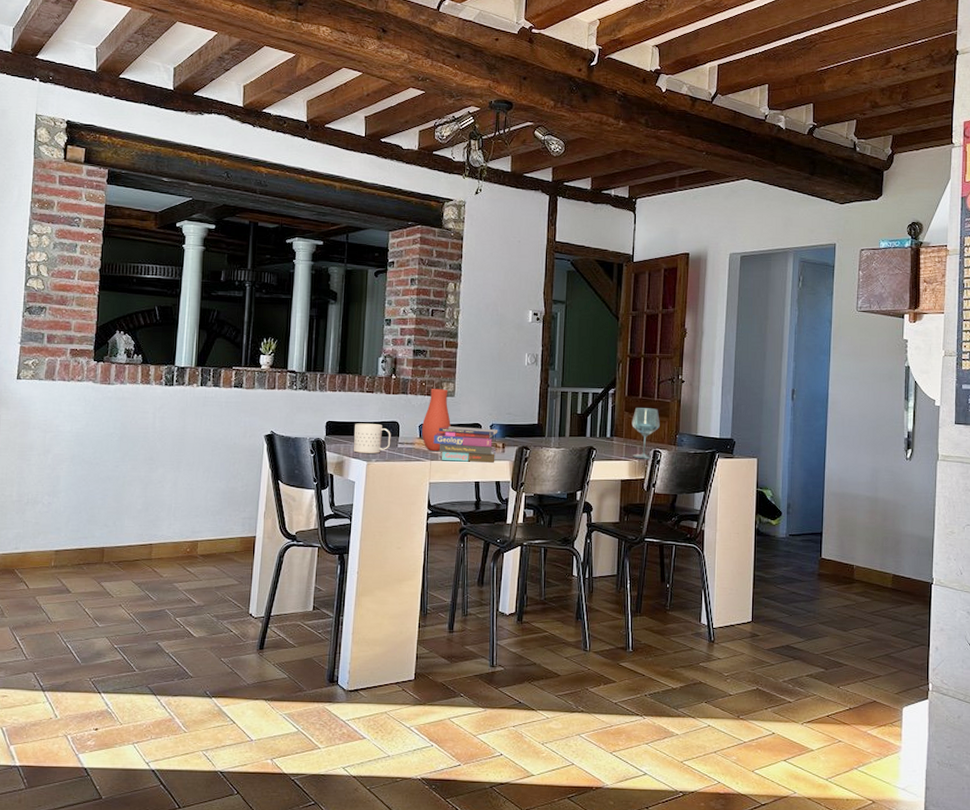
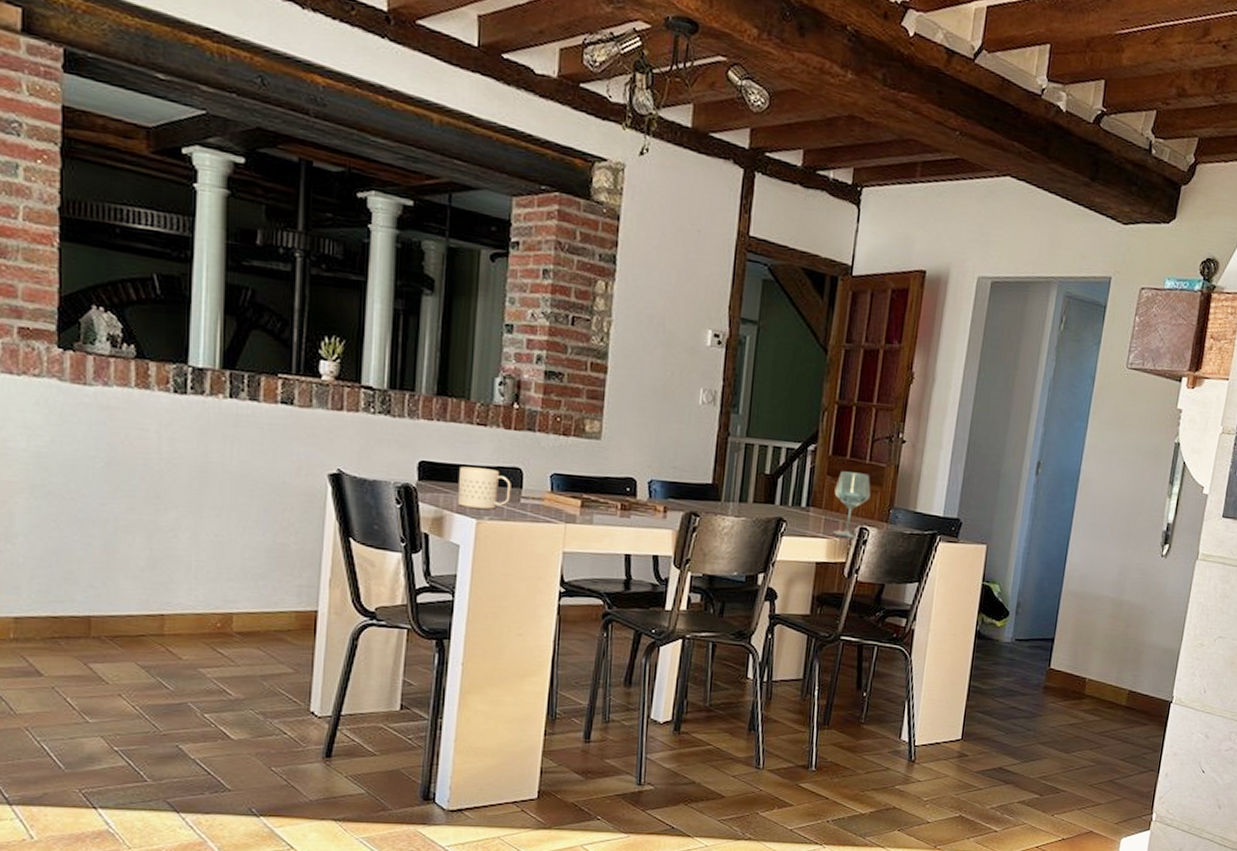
vase: present [422,389,451,452] -> none [554,426,595,512]
books: present [433,426,498,464] -> none [569,478,659,532]

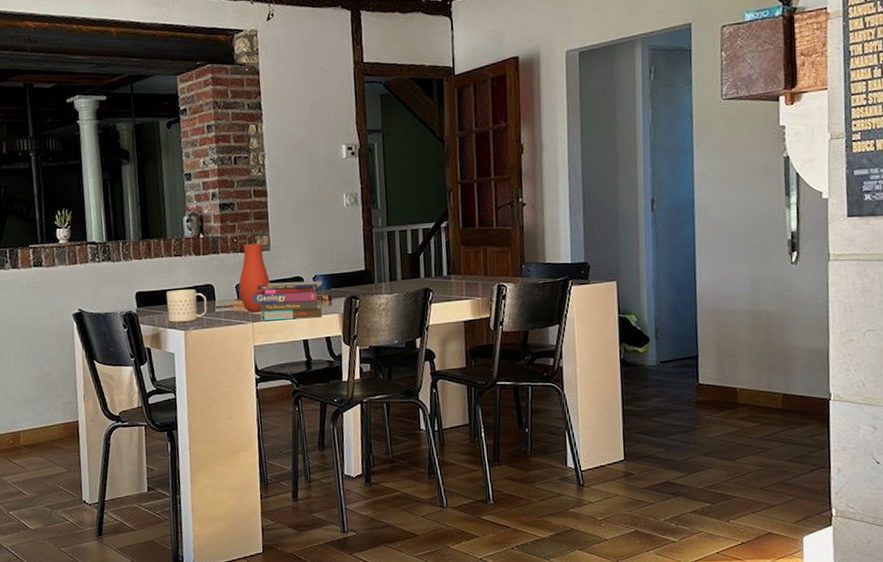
vase: none [554,426,595,512] -> present [239,243,270,313]
books: none [569,478,659,532] -> present [252,280,323,322]
wine glass: present [832,471,871,539] -> none [470,238,502,296]

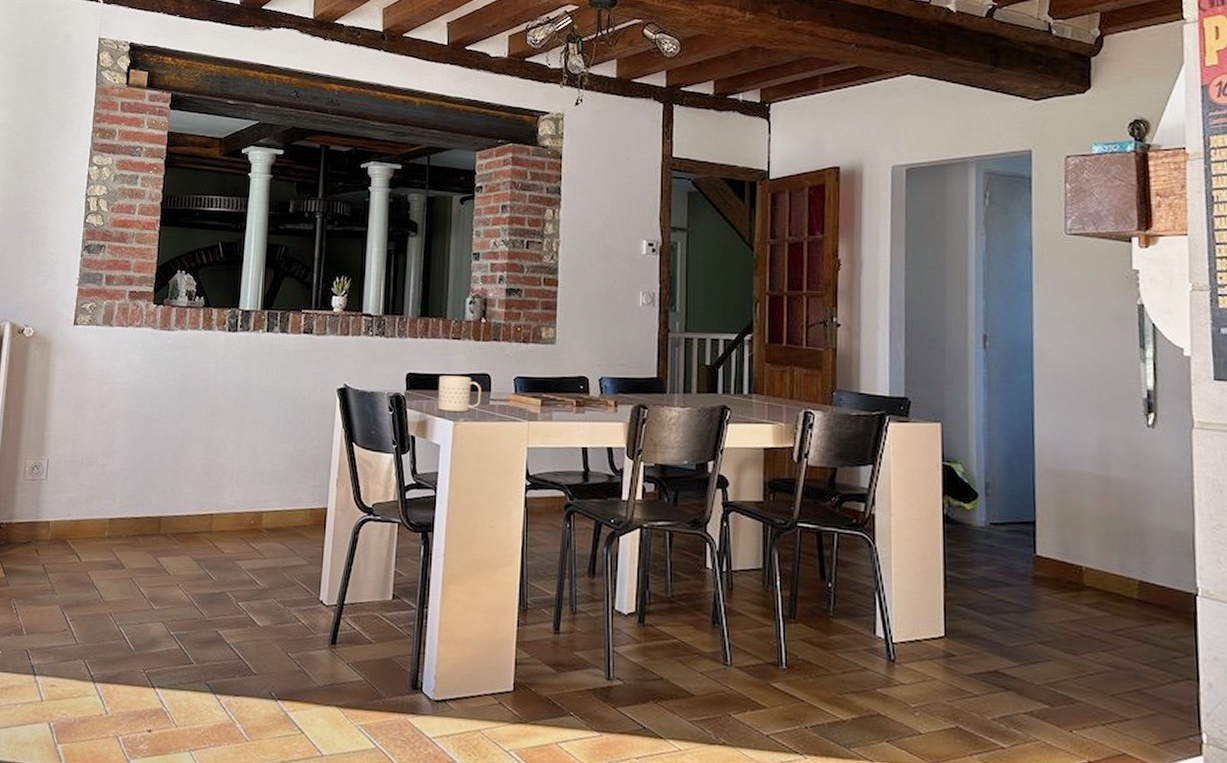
vase: present [239,243,270,313] -> none [518,335,552,411]
books: present [252,280,323,322] -> none [531,379,609,426]

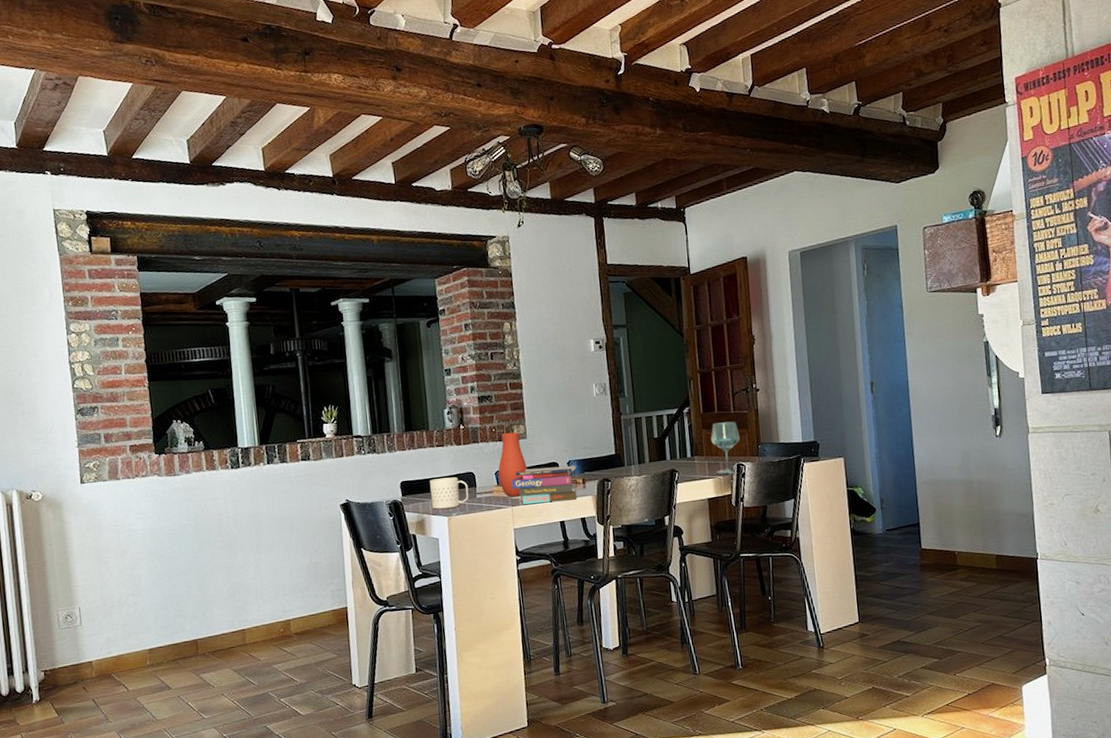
vase: none [518,335,552,411] -> present [498,432,527,497]
books: none [531,379,609,426] -> present [511,465,578,505]
wine glass: none [774,358,811,423] -> present [710,421,740,475]

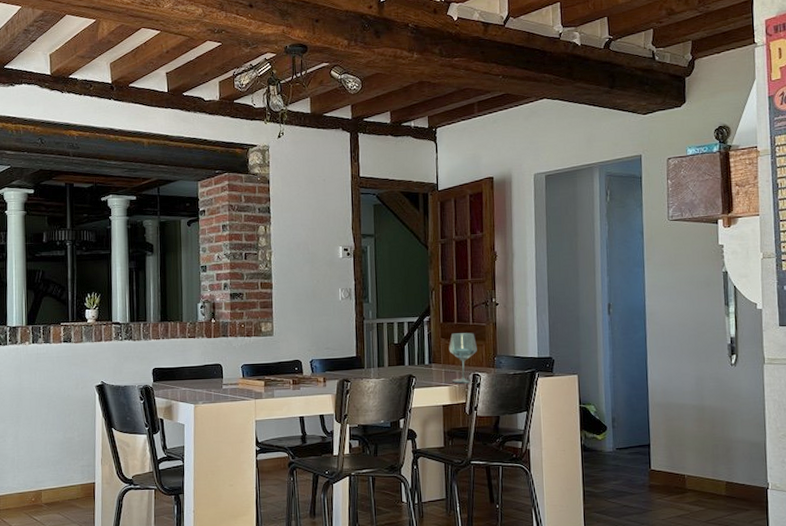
mug: present [430,476,469,509] -> none [179,367,216,397]
vase: present [498,432,527,497] -> none [244,329,272,390]
books: present [511,465,578,505] -> none [256,364,318,399]

